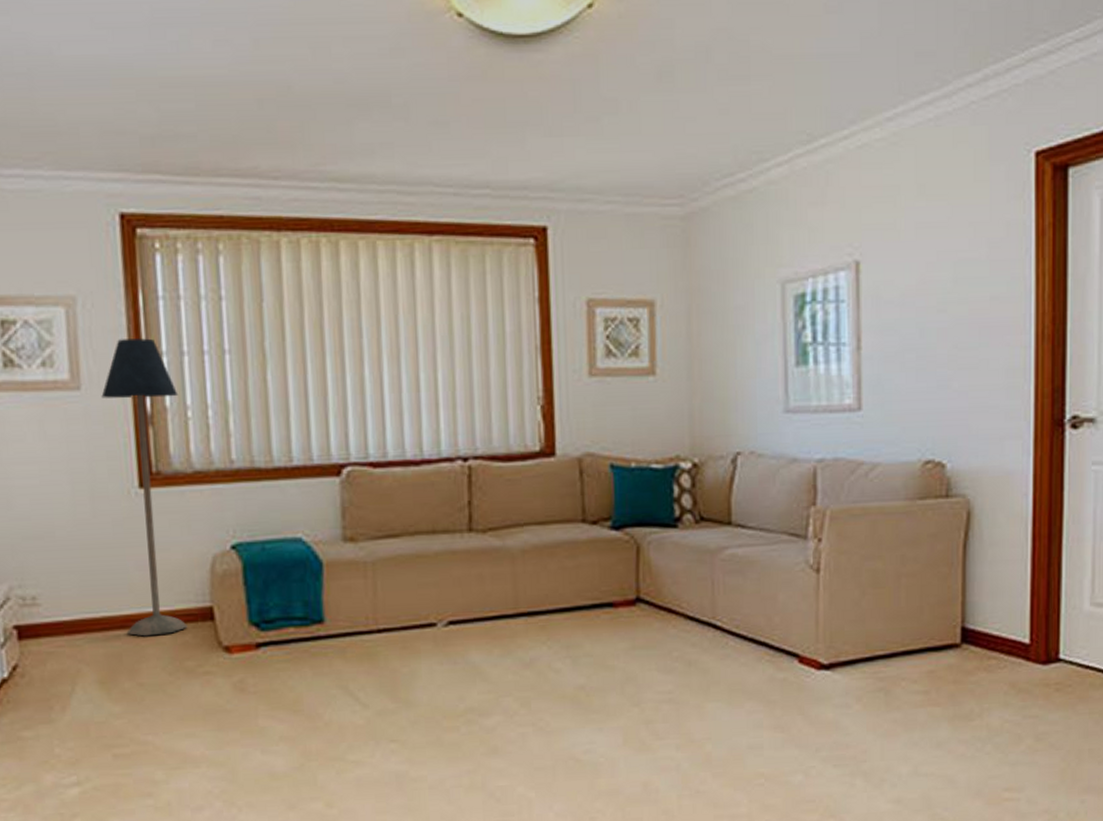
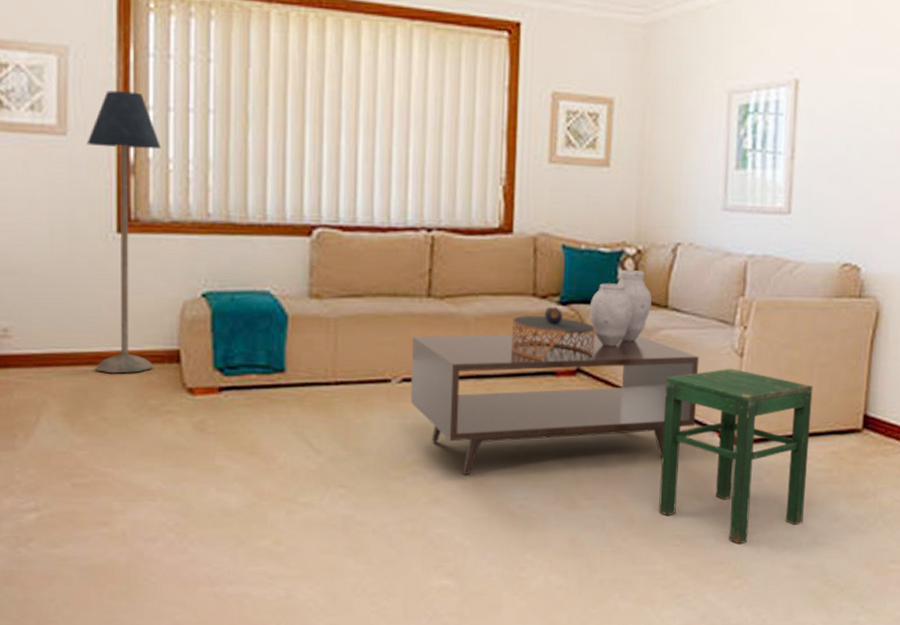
coffee table: none [455,557,772,722] -> present [410,333,700,476]
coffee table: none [562,532,654,592] -> present [512,306,596,360]
vase: none [645,486,713,572] -> present [589,270,652,347]
stool: none [735,585,902,780] -> present [658,368,813,545]

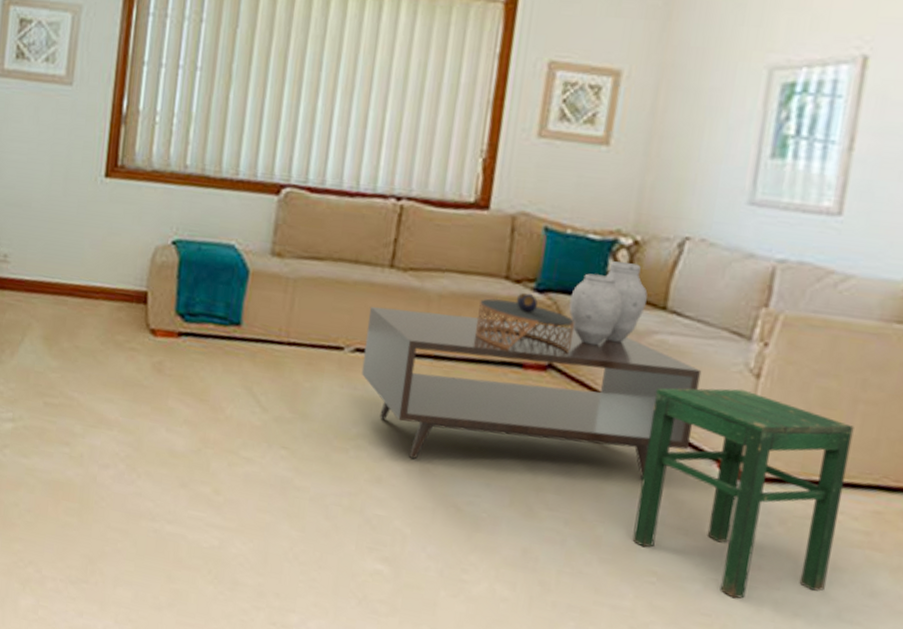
floor lamp: present [86,90,162,374] -> none [73,46,151,309]

